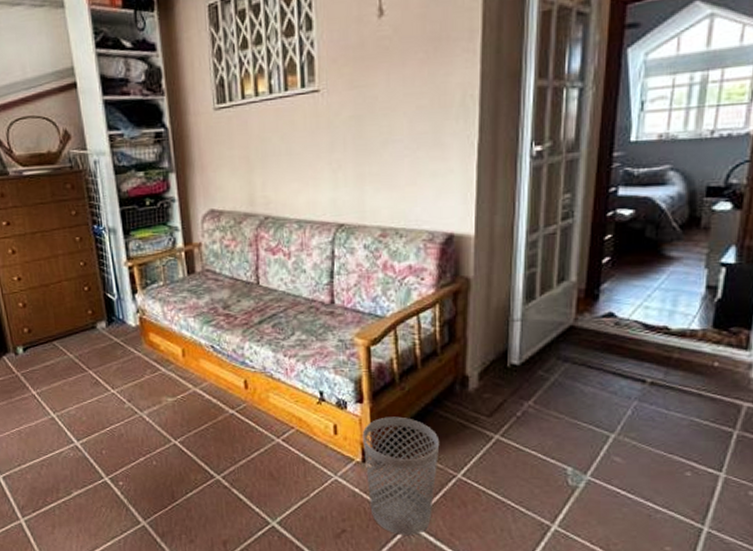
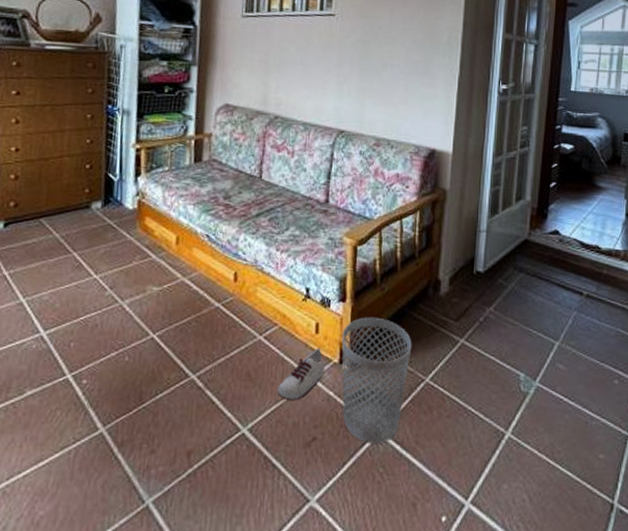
shoe: none [302,448,348,497] -> present [277,347,325,401]

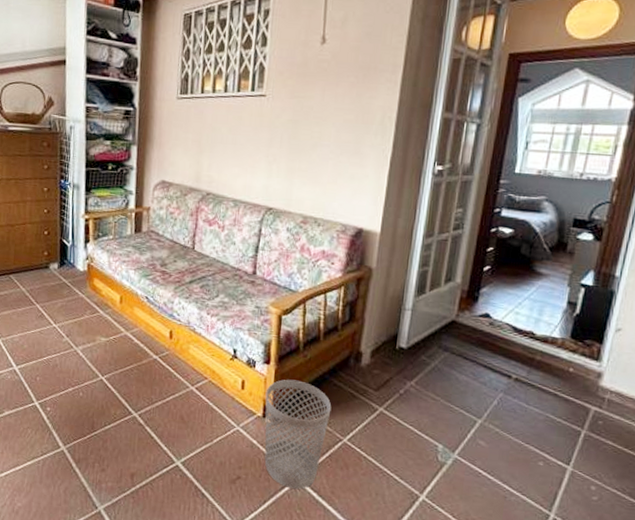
shoe: present [277,347,325,401] -> none [207,401,250,444]

